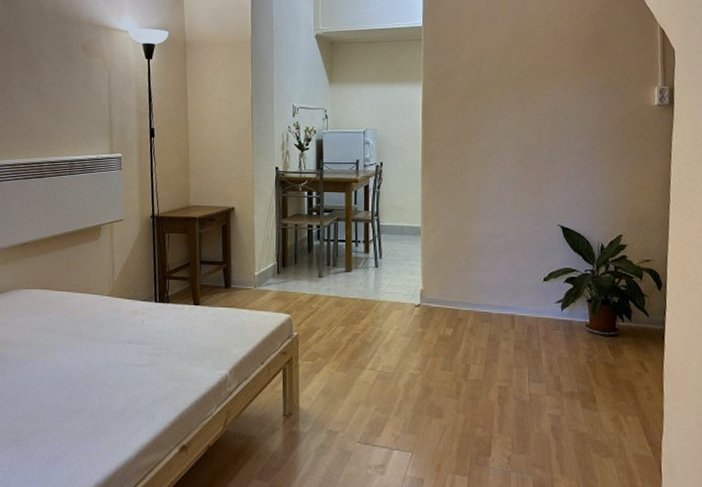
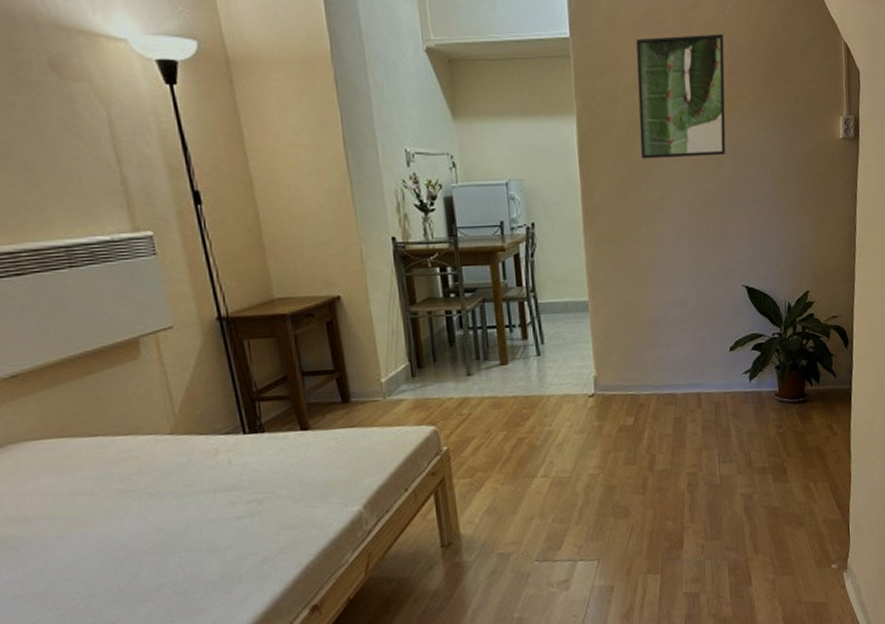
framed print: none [473,22,550,117] -> present [636,33,726,159]

